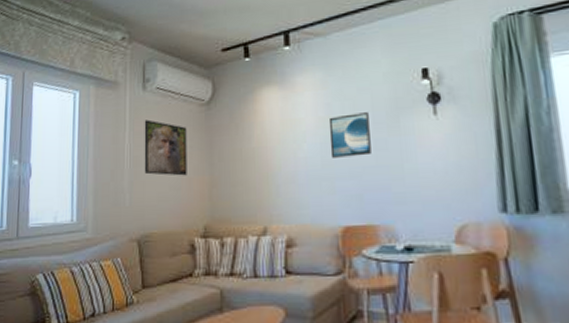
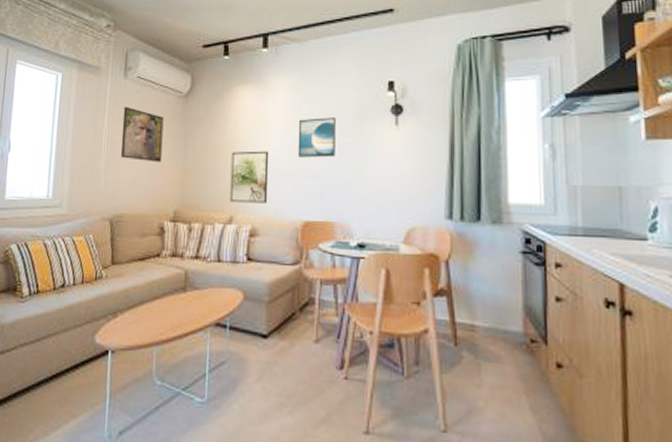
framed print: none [260,154,303,212] -> present [229,150,269,204]

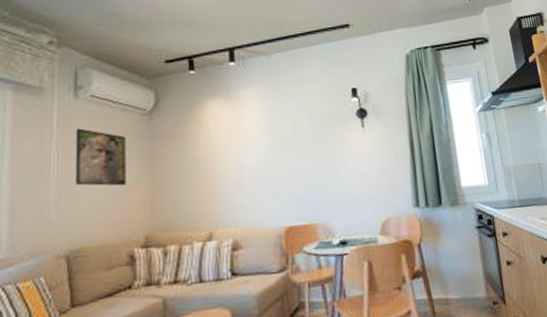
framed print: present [229,150,269,204] -> none [205,162,248,218]
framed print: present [297,117,336,158] -> none [272,124,310,165]

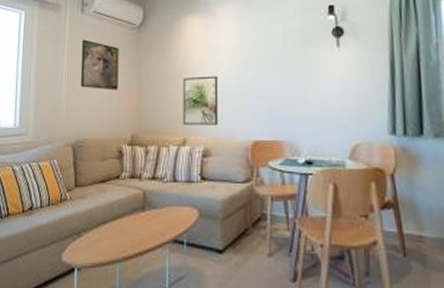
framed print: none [205,162,248,218] -> present [182,75,219,125]

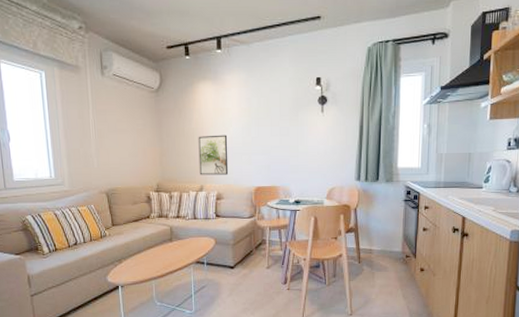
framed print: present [80,39,119,91] -> none [104,100,142,147]

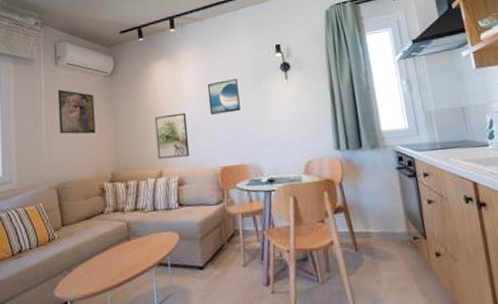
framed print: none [104,100,142,147] -> present [57,89,96,134]
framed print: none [248,107,277,139] -> present [207,79,241,115]

